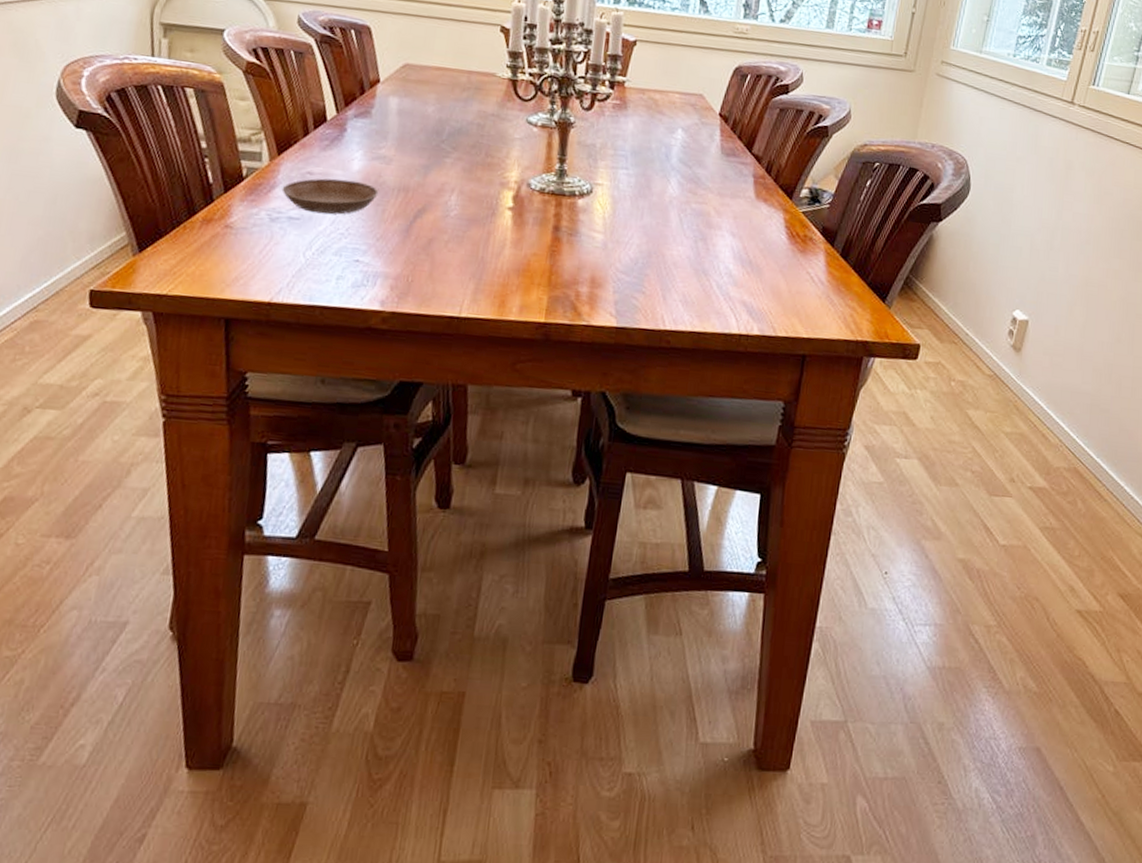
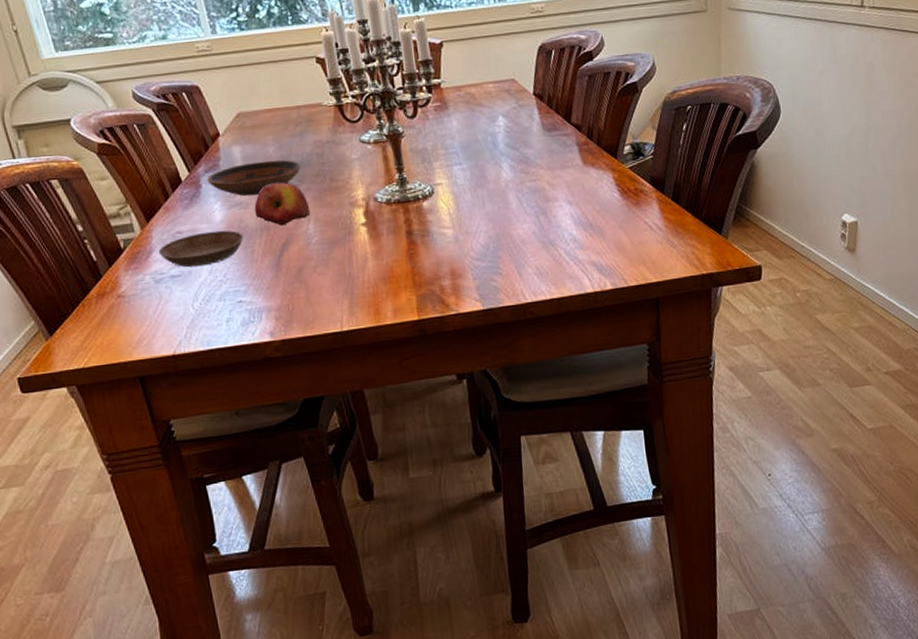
bowl: none [354,116,458,153] -> present [207,159,301,196]
apple: none [396,144,457,191] -> present [254,182,311,226]

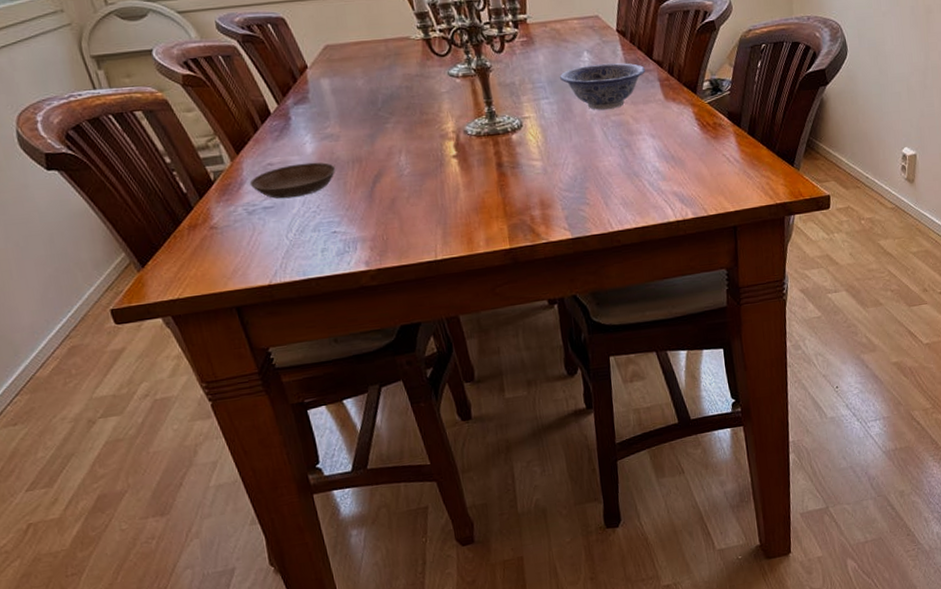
bowl: present [207,159,301,196] -> none [296,92,390,129]
apple: present [254,182,311,226] -> none [345,115,402,158]
bowl: none [474,127,564,176] -> present [560,62,646,110]

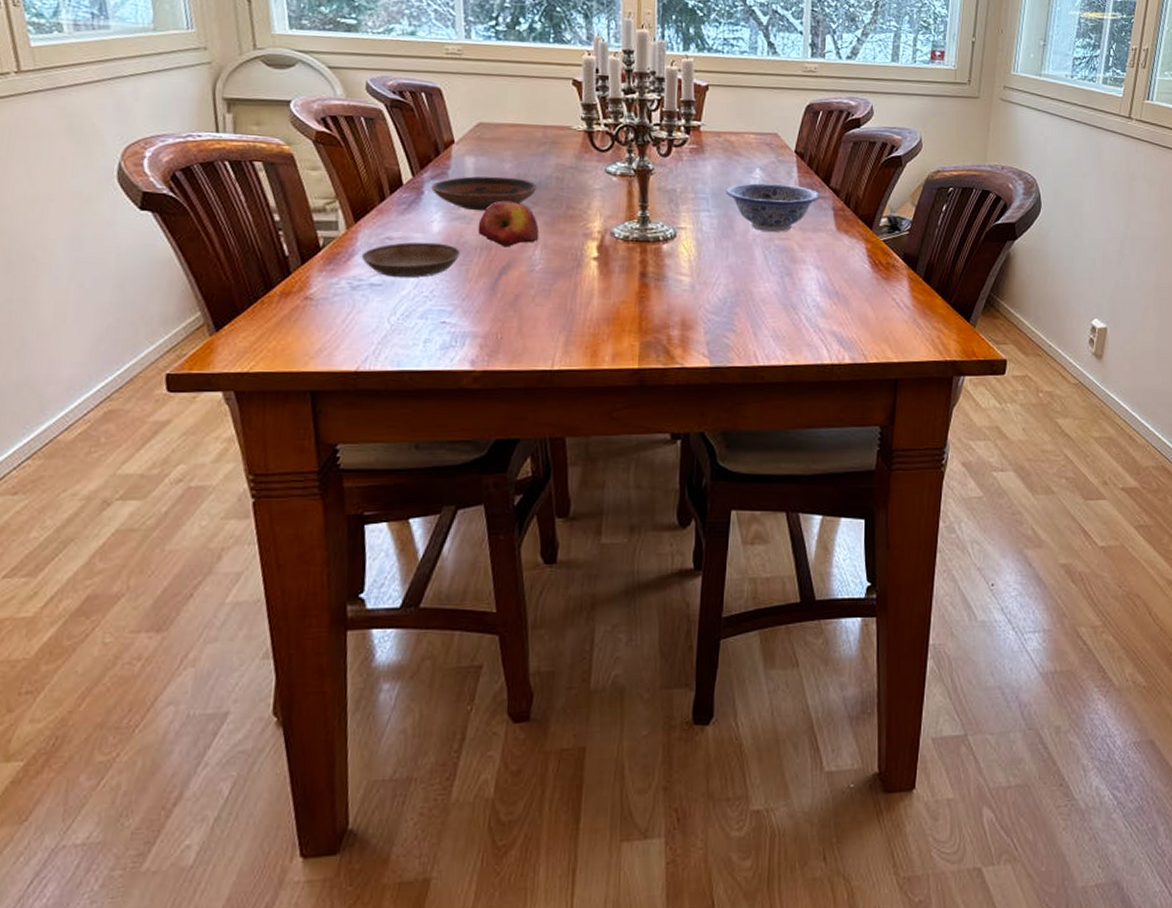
bowl: none [296,92,390,129] -> present [431,176,537,212]
apple: none [345,115,402,158] -> present [477,201,540,248]

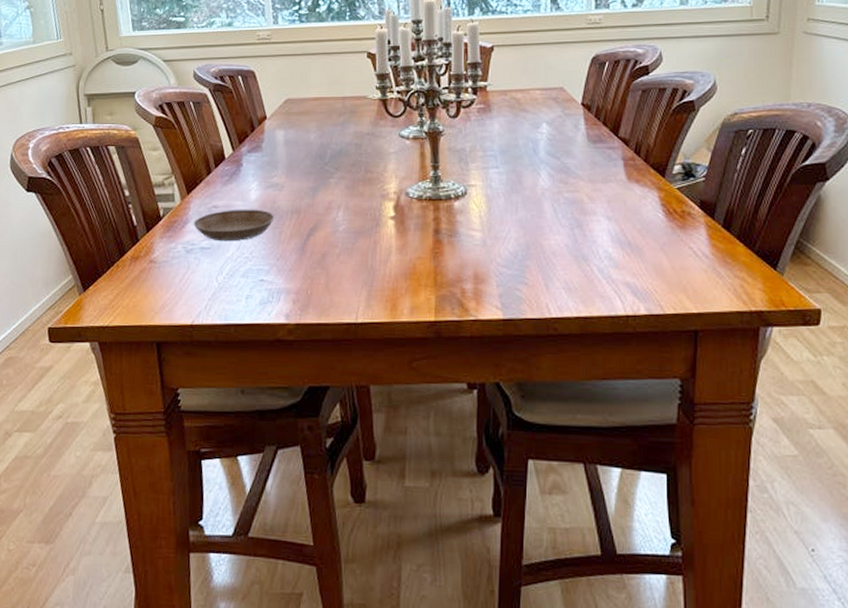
bowl: present [431,176,537,212] -> none [248,146,338,179]
apple: present [477,201,540,248] -> none [288,169,342,211]
bowl: present [726,182,821,232] -> none [514,137,609,185]

